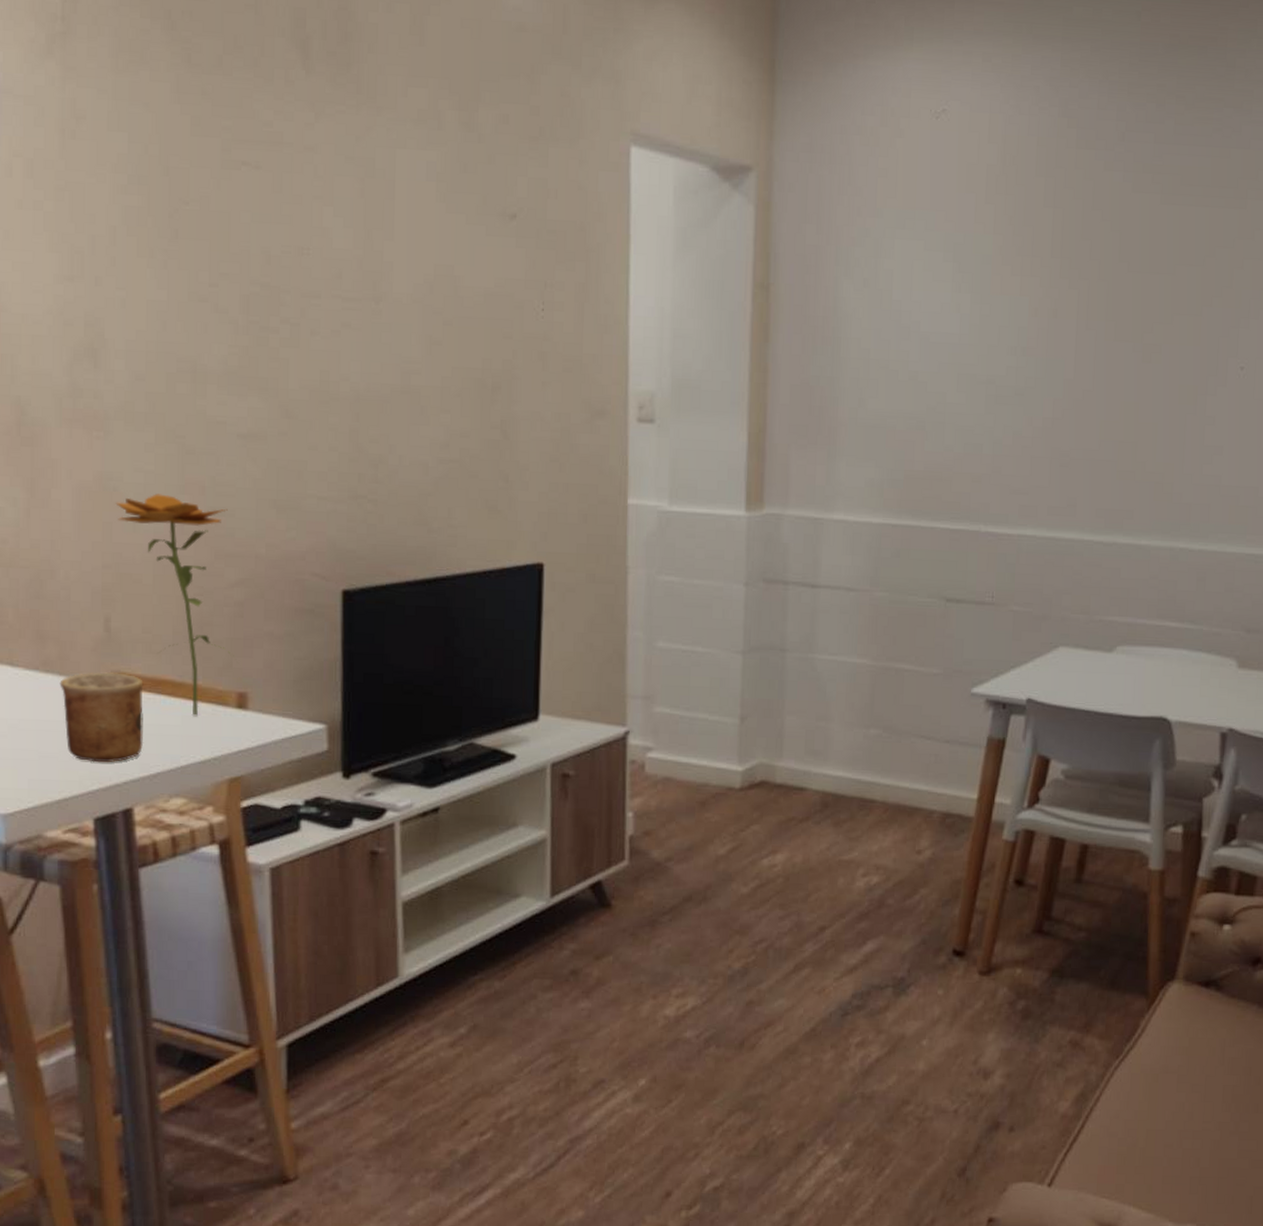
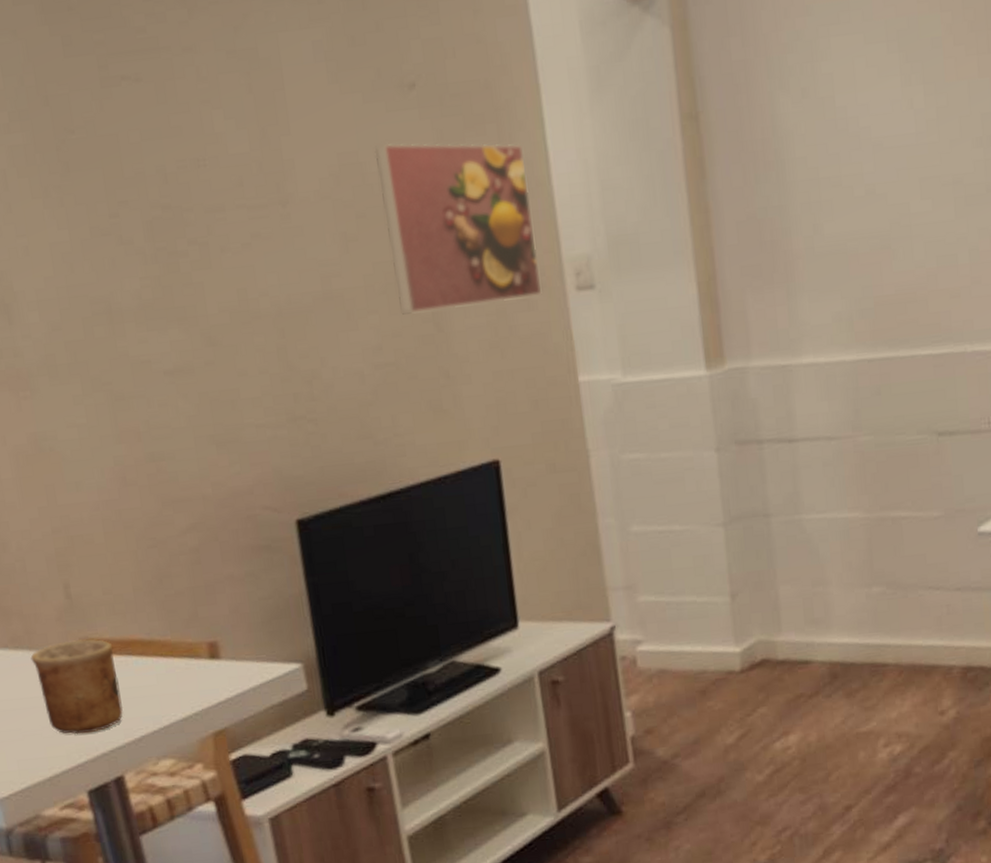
flower: present [115,494,234,717] -> none [54,447,198,674]
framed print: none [469,262,607,422] -> present [374,143,542,315]

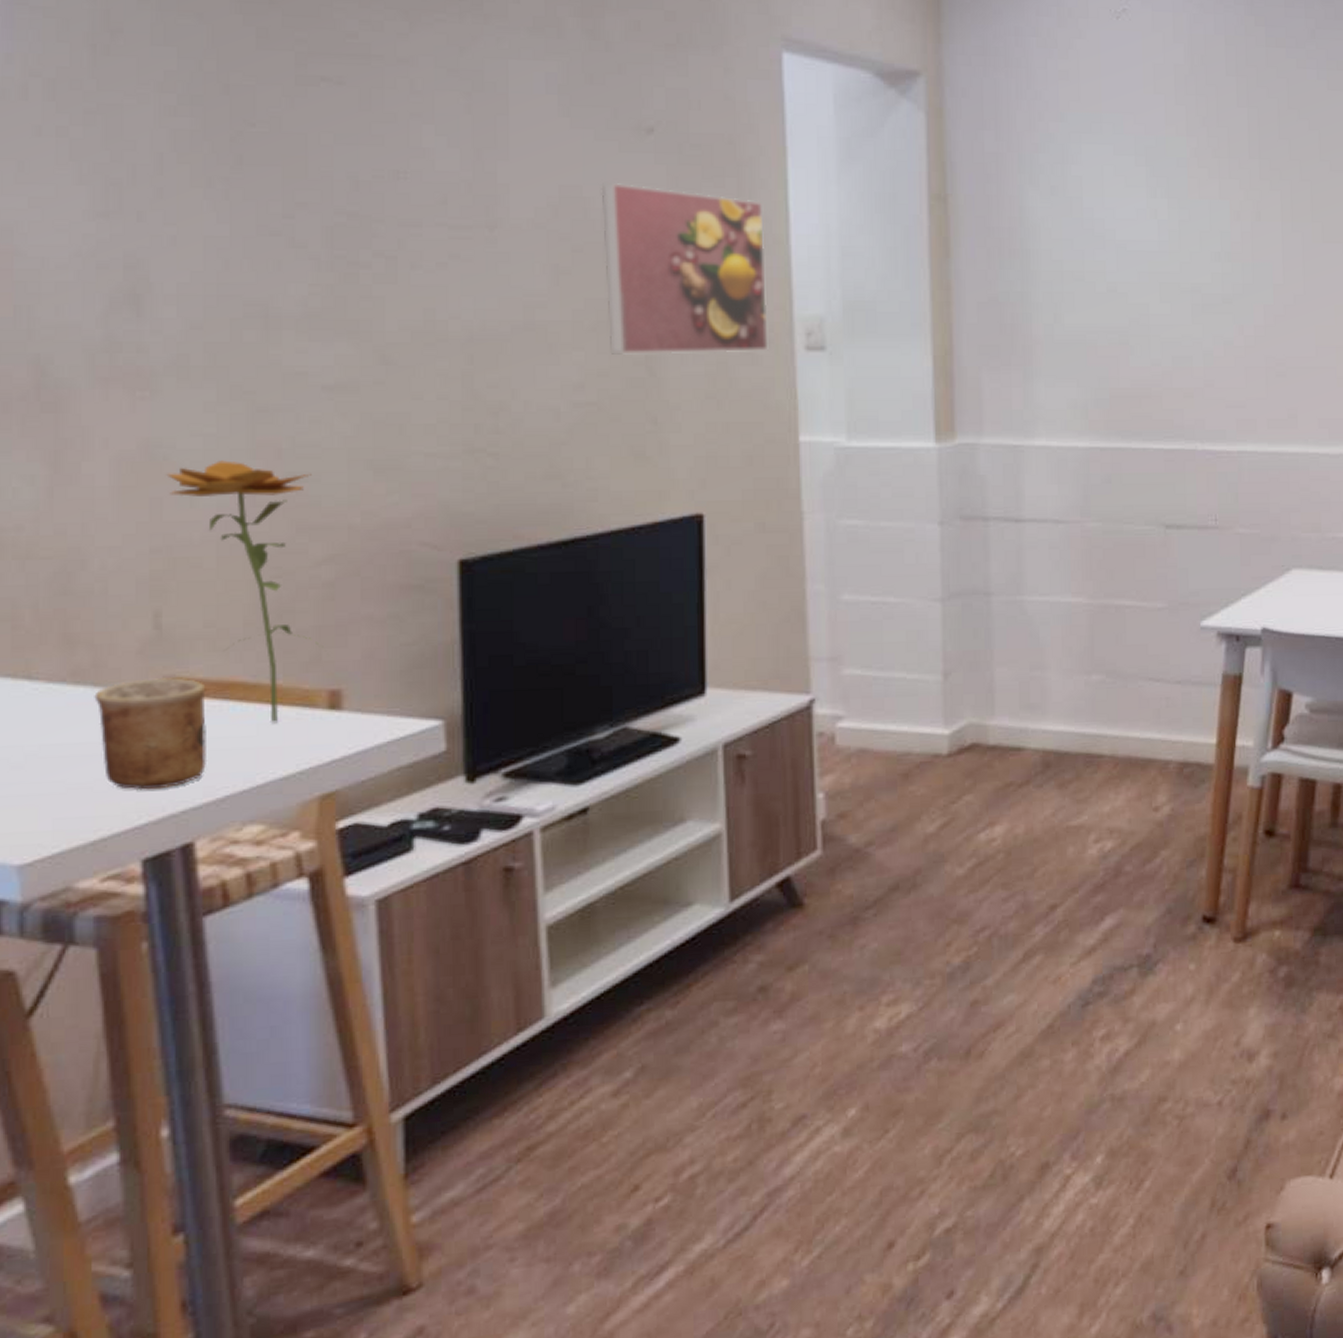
flower: none [54,447,198,674] -> present [166,460,324,724]

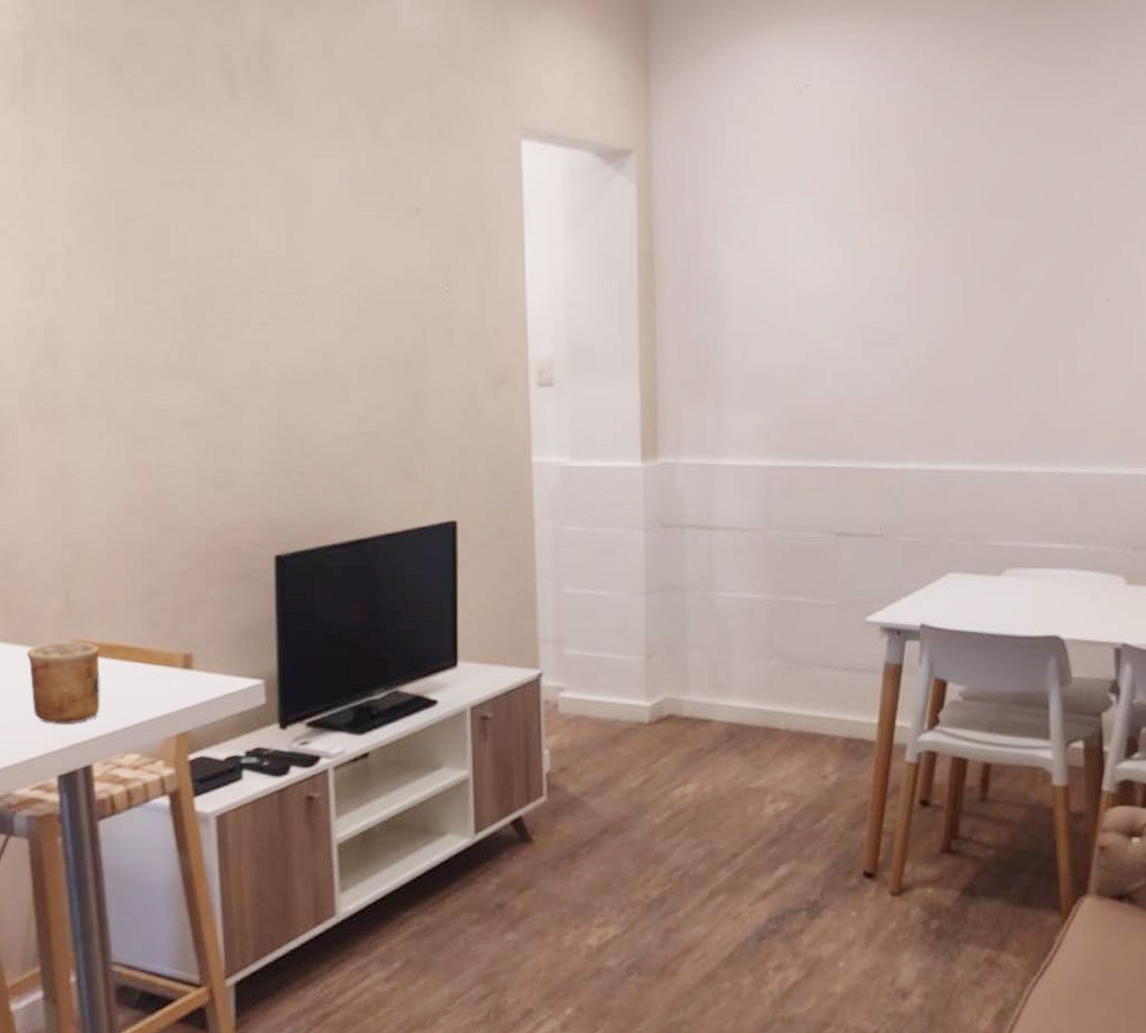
flower: present [166,460,324,724] -> none [73,478,180,678]
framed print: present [601,182,769,355] -> none [381,253,508,393]

